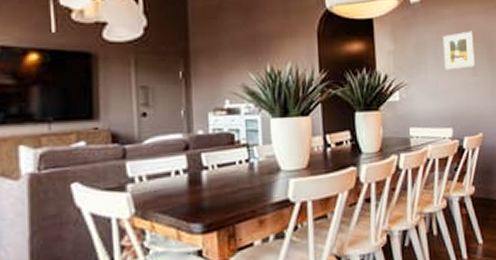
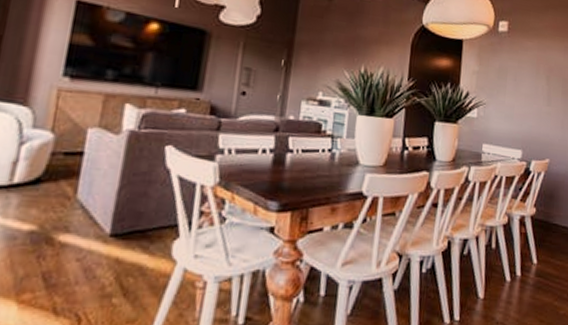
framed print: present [442,31,475,70] -> none [522,64,552,98]

